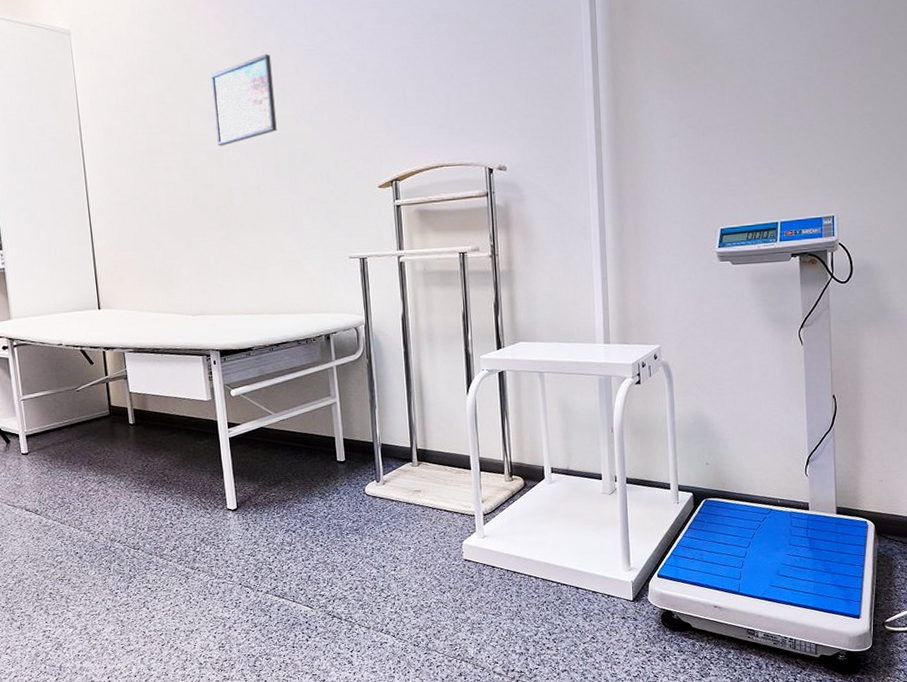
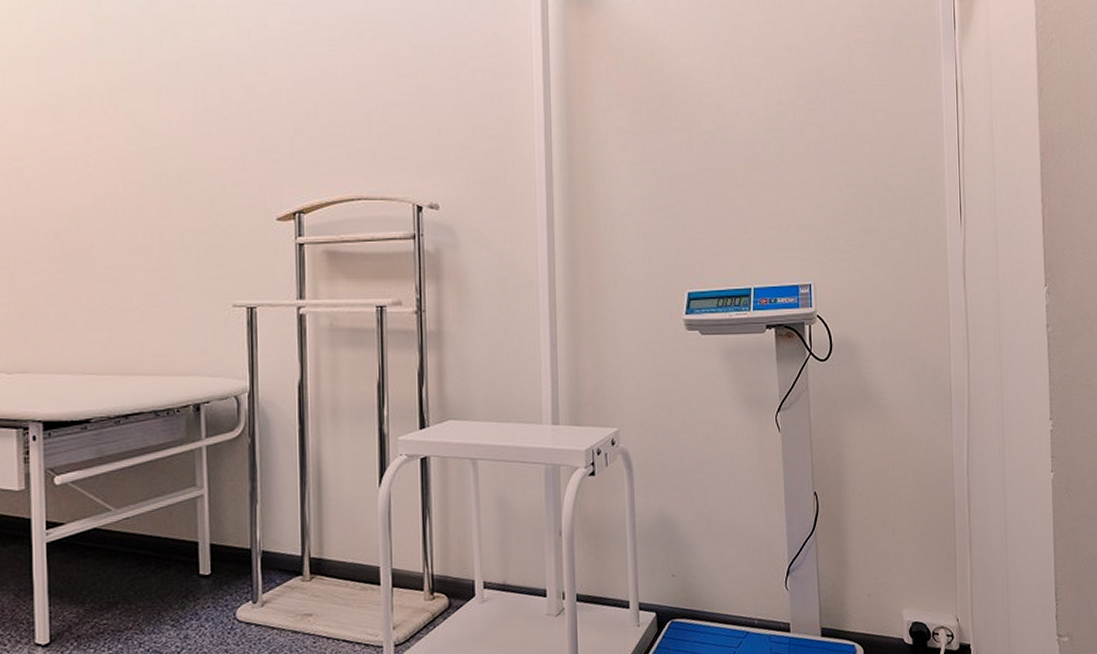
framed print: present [211,54,277,147] -> none [62,46,147,155]

